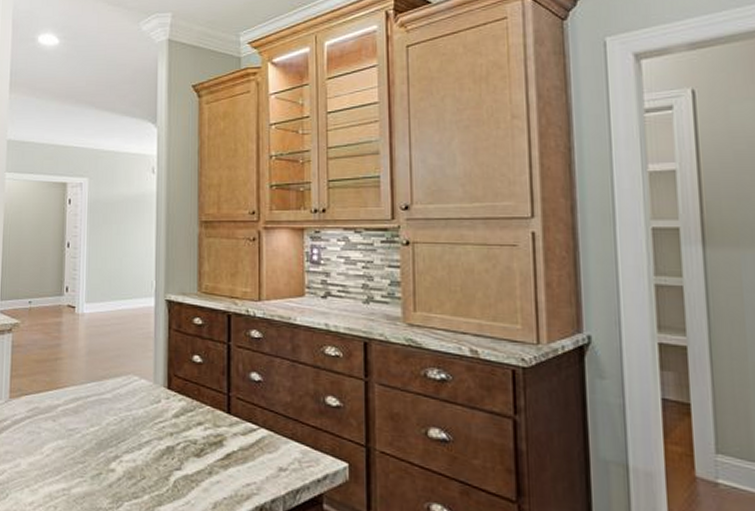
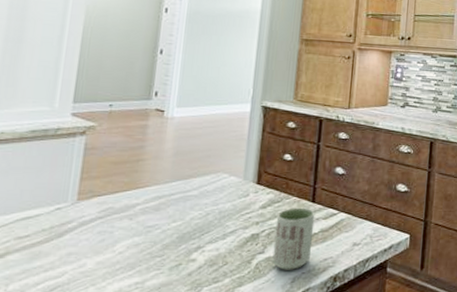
cup: none [190,418,232,493] -> present [272,207,315,270]

